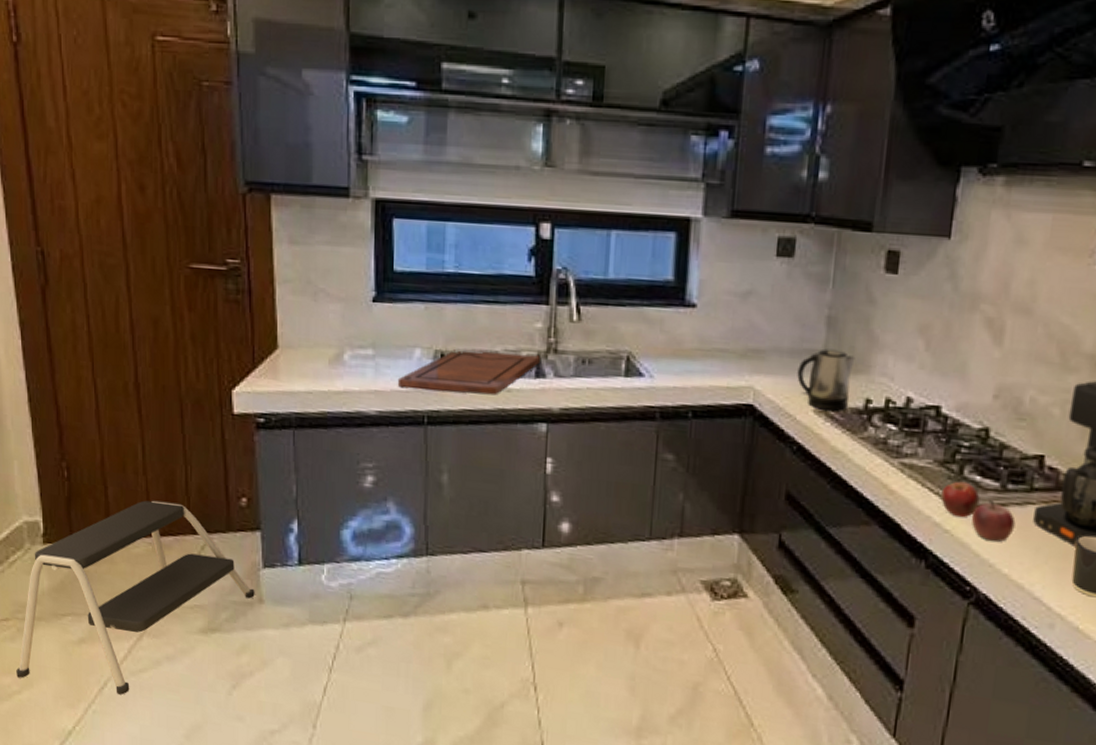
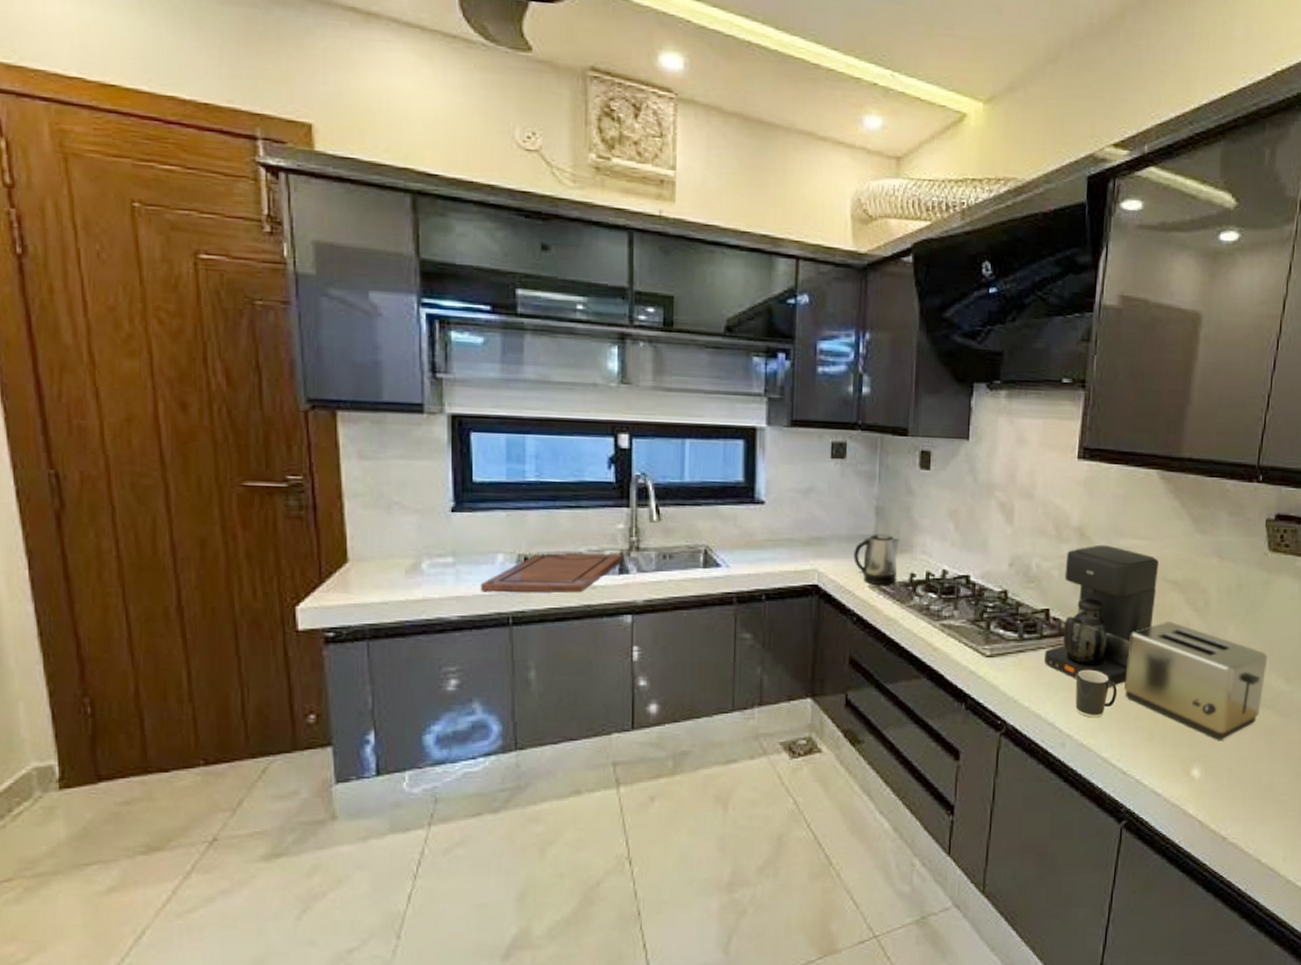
step stool: present [16,500,255,695] -> none [23,728,327,943]
fruit: present [940,481,980,518] -> none [974,635,1004,665]
fruit: present [972,498,1016,542] -> none [999,647,1032,681]

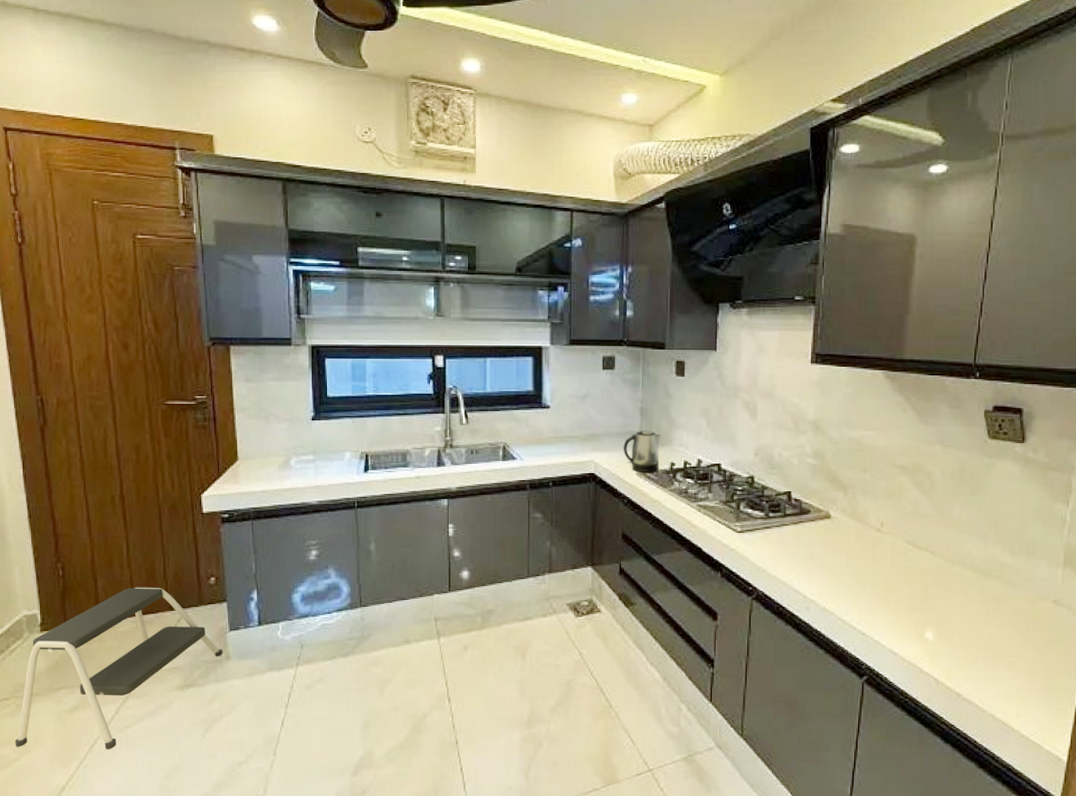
step stool: none [23,728,327,943] -> present [15,587,223,749]
cutting board: present [480,552,623,593] -> none [333,450,440,482]
coffee maker: present [1044,544,1160,687] -> none [788,436,888,559]
mug: present [1075,669,1118,718] -> none [816,543,855,585]
toaster: present [1124,620,1268,740] -> none [860,500,993,606]

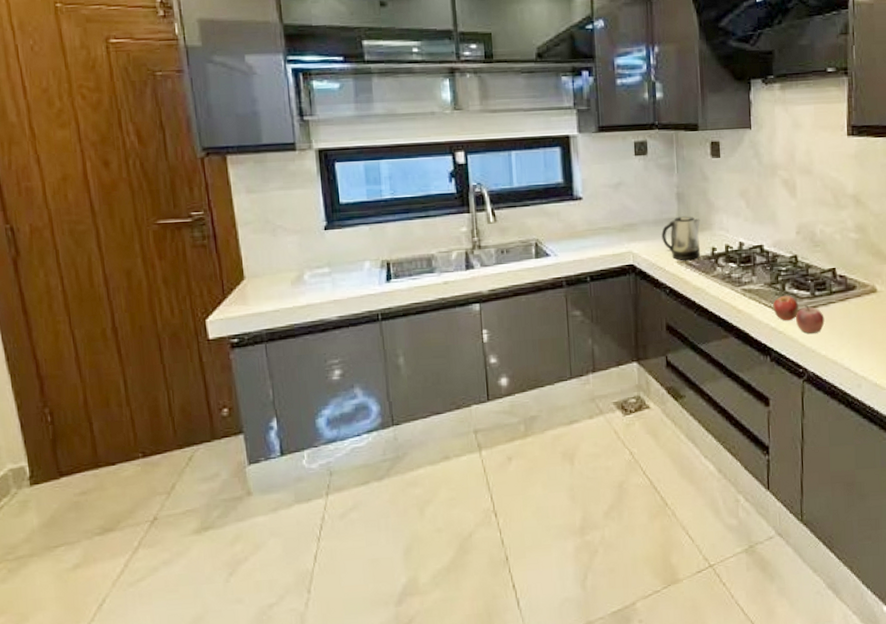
step stool: present [15,587,223,749] -> none [9,424,243,616]
fruit: none [726,514,752,540] -> present [773,295,799,321]
fruit: none [749,524,777,553] -> present [796,304,825,334]

